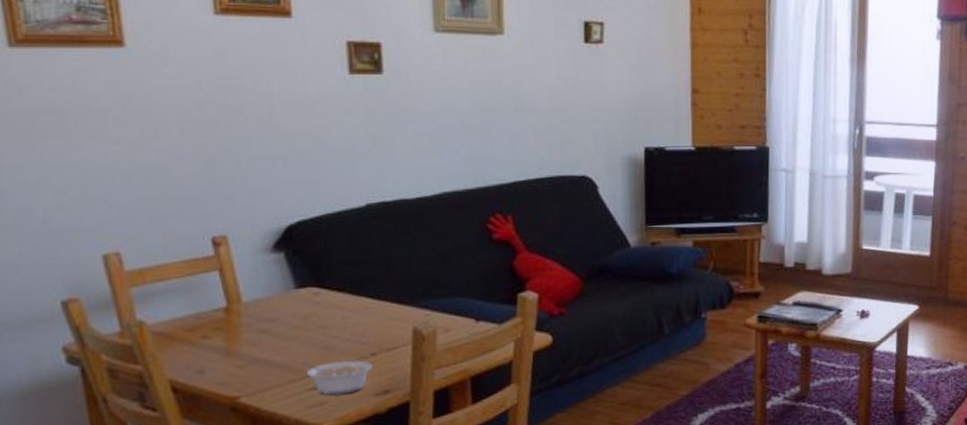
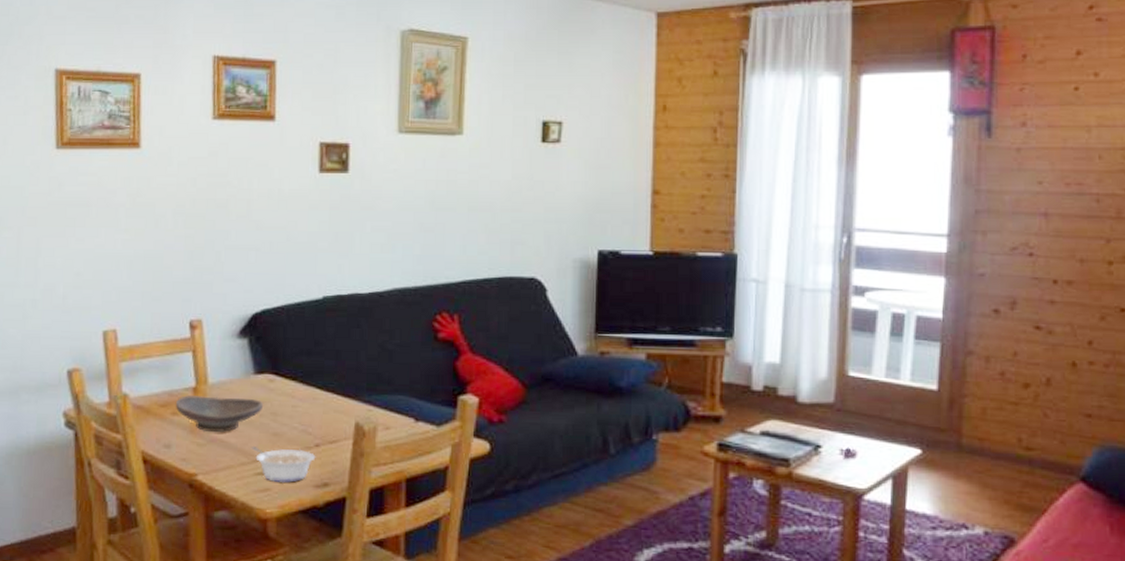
decorative bowl: none [204,314,310,353] -> present [175,395,264,433]

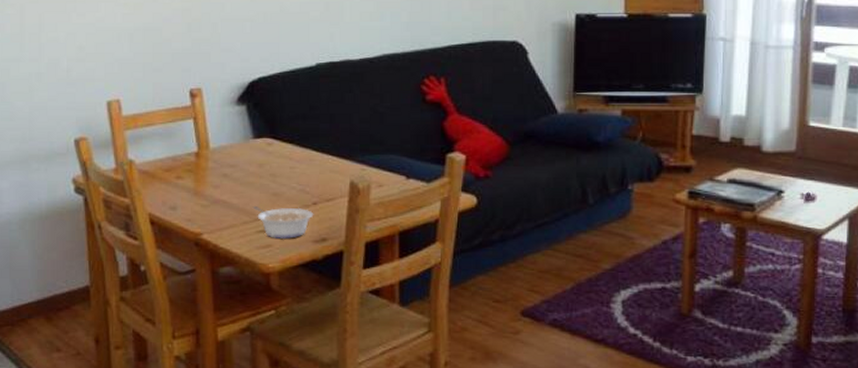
decorative bowl: present [175,395,264,433] -> none [179,160,263,195]

